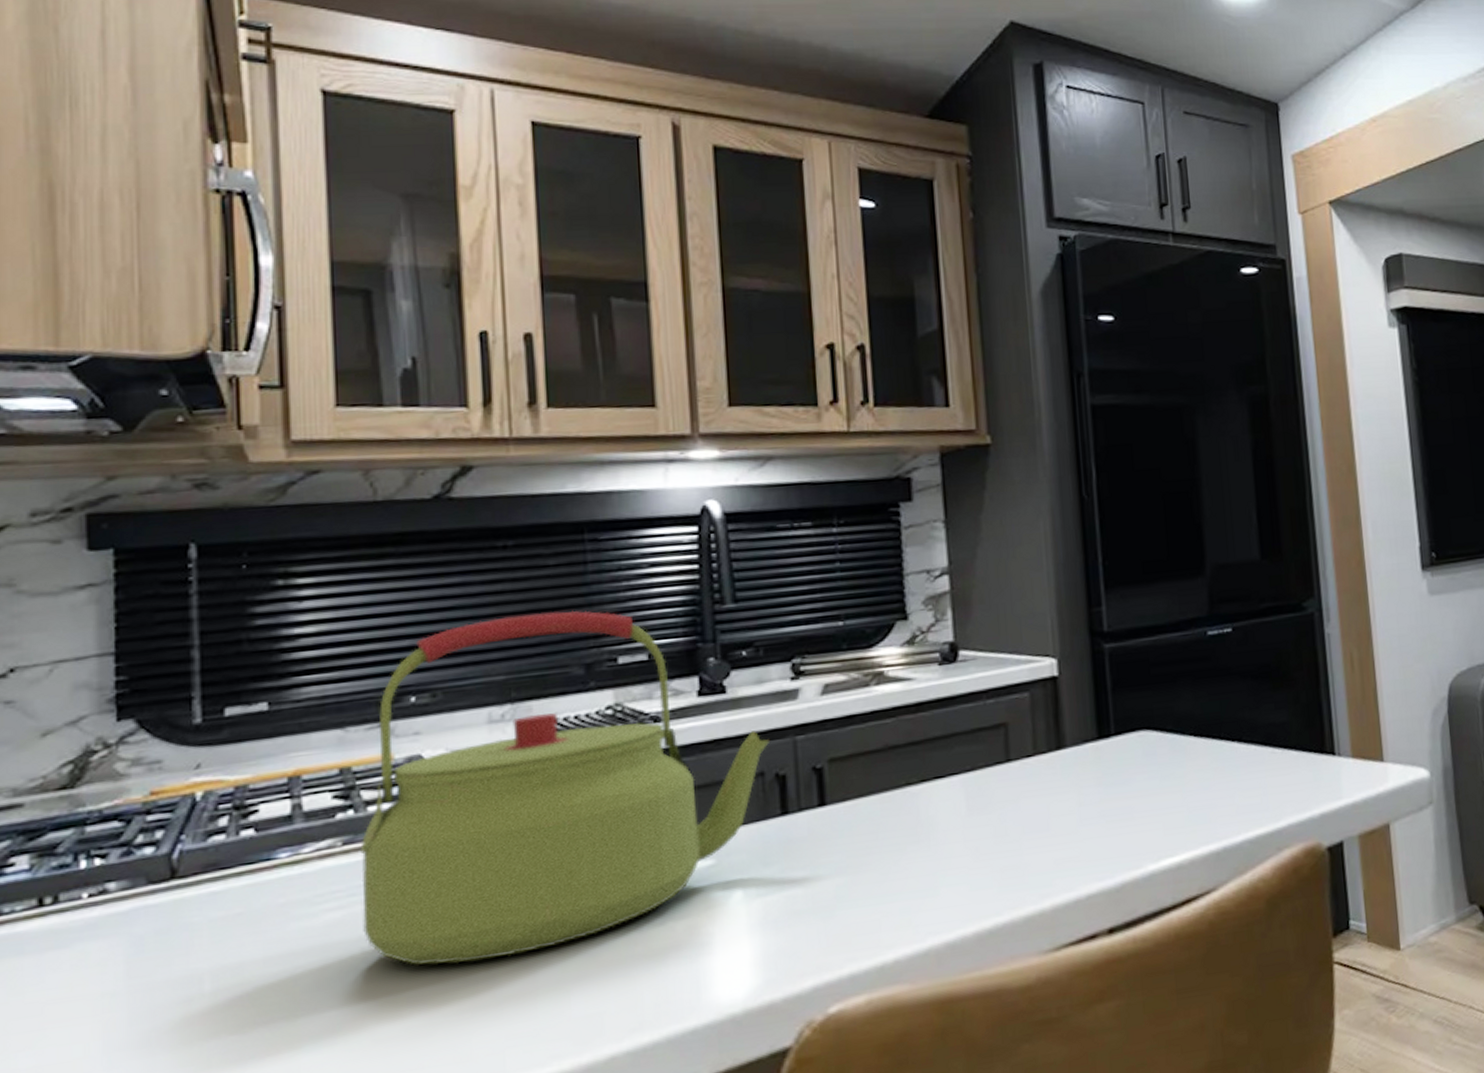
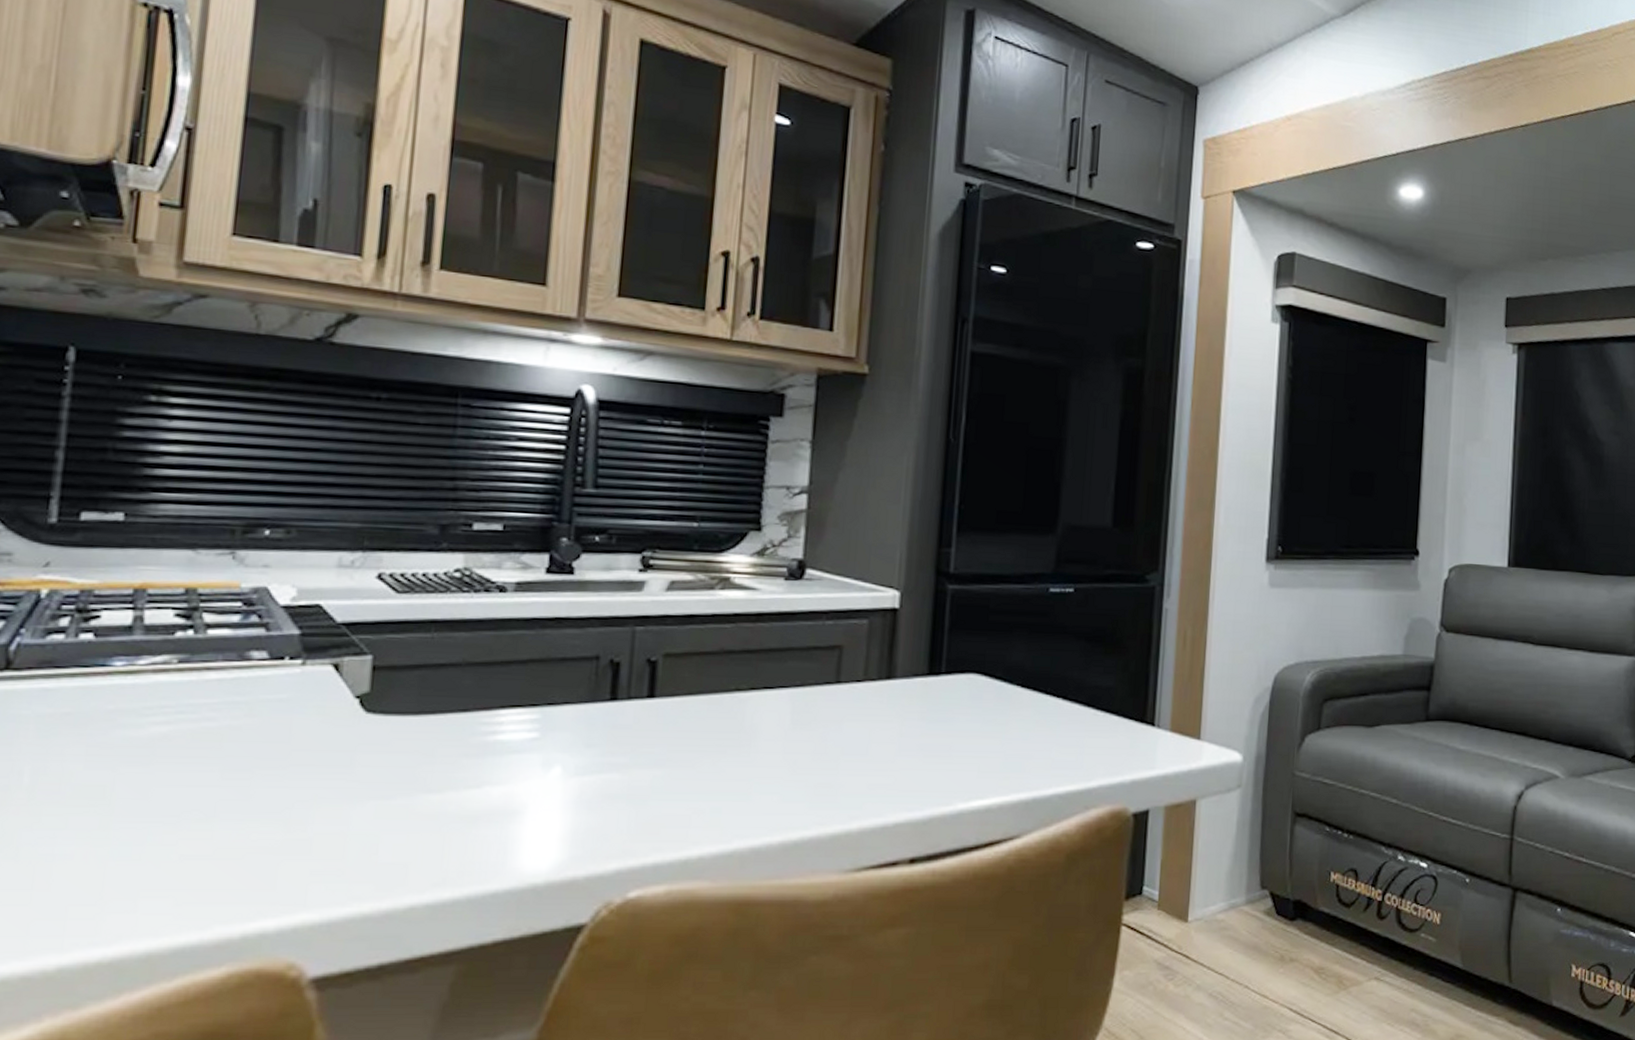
kettle: present [360,610,771,965] -> none [186,466,610,795]

